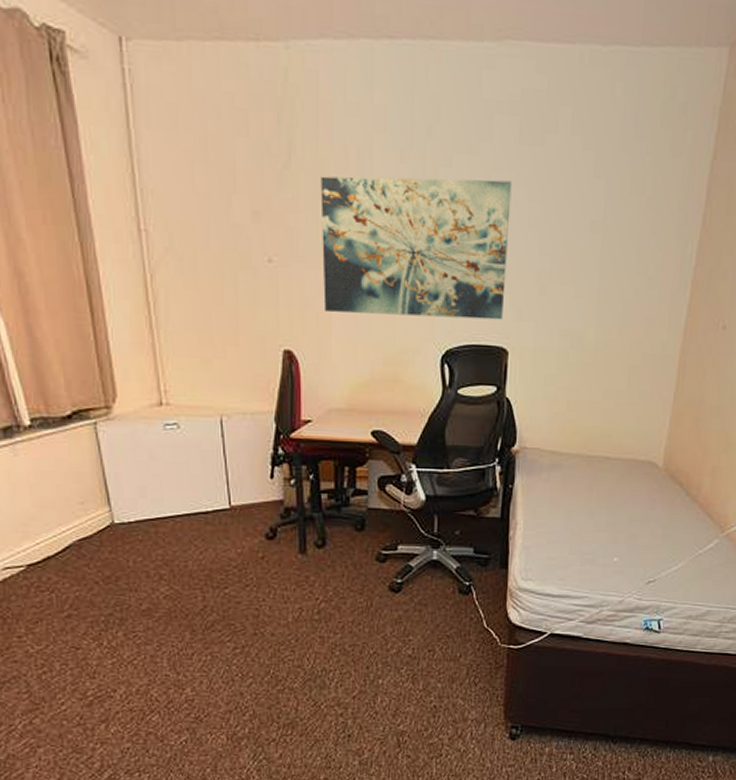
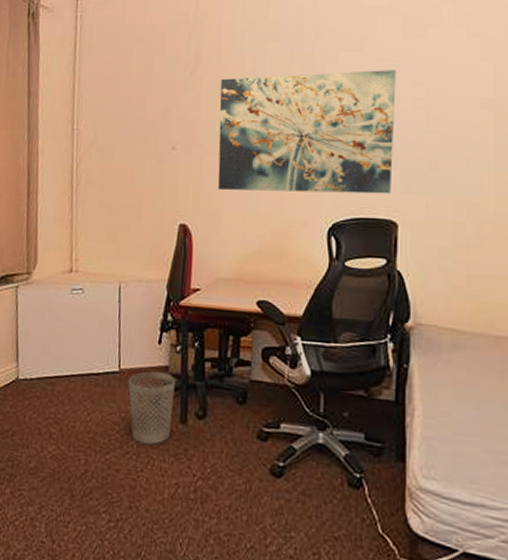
wastebasket: none [240,506,291,575] -> present [128,371,175,445]

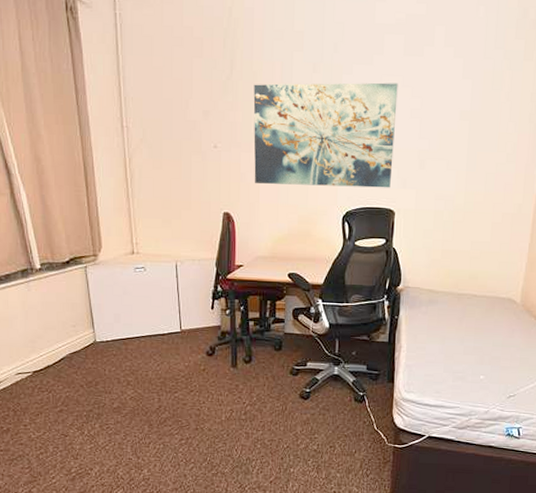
wastebasket: present [128,371,175,445] -> none [188,330,226,384]

